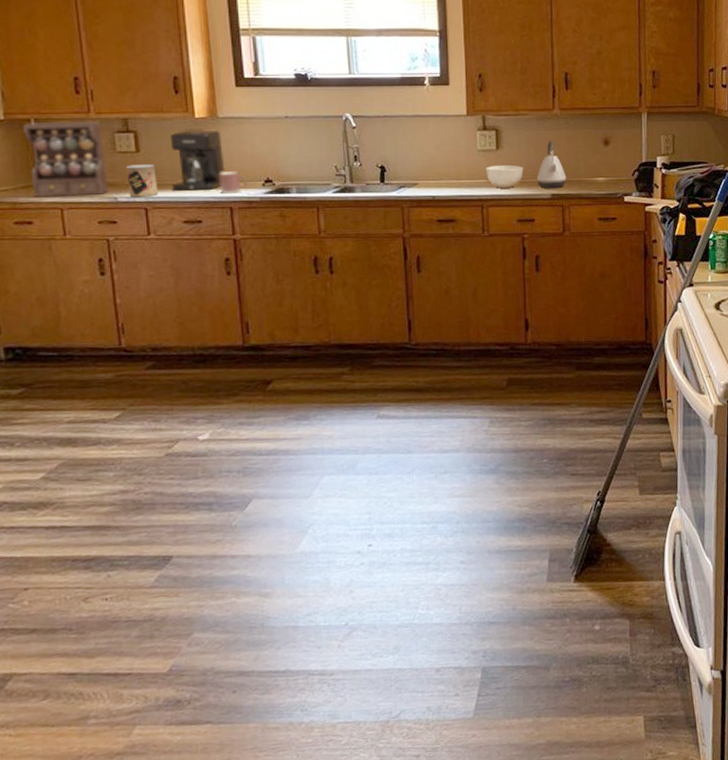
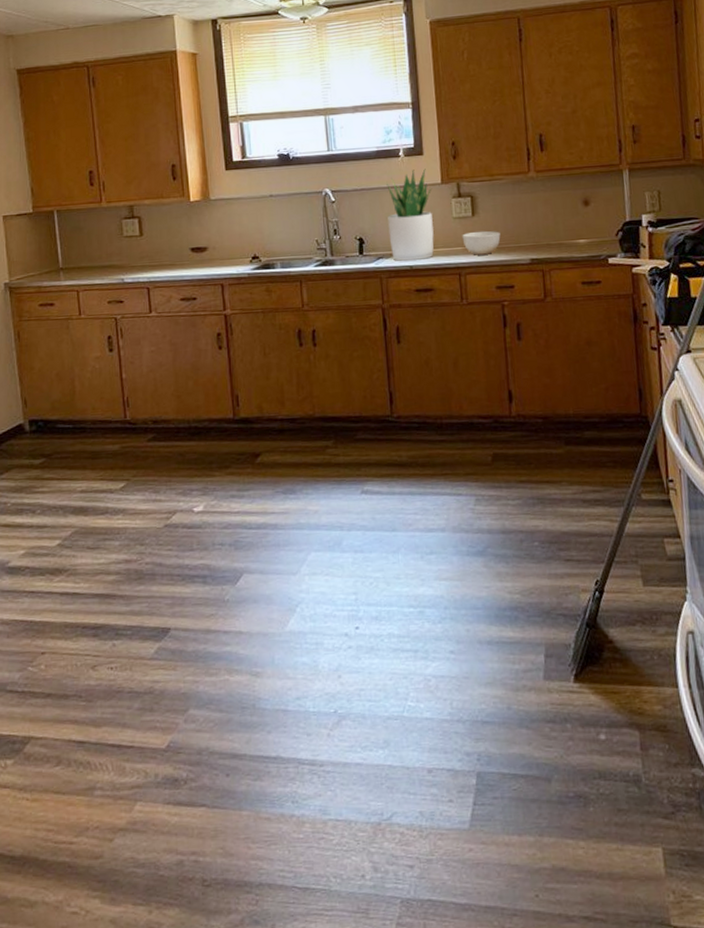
spice rack: present [23,121,109,198] -> none [48,210,117,282]
tin can: present [126,164,159,199] -> none [132,246,159,279]
coffee maker: present [170,131,225,191] -> none [169,212,217,270]
mug: present [218,170,247,193] -> none [210,248,236,271]
planter: none [411,99,458,192] -> present [387,169,434,261]
kettle: present [536,140,567,189] -> none [514,203,546,254]

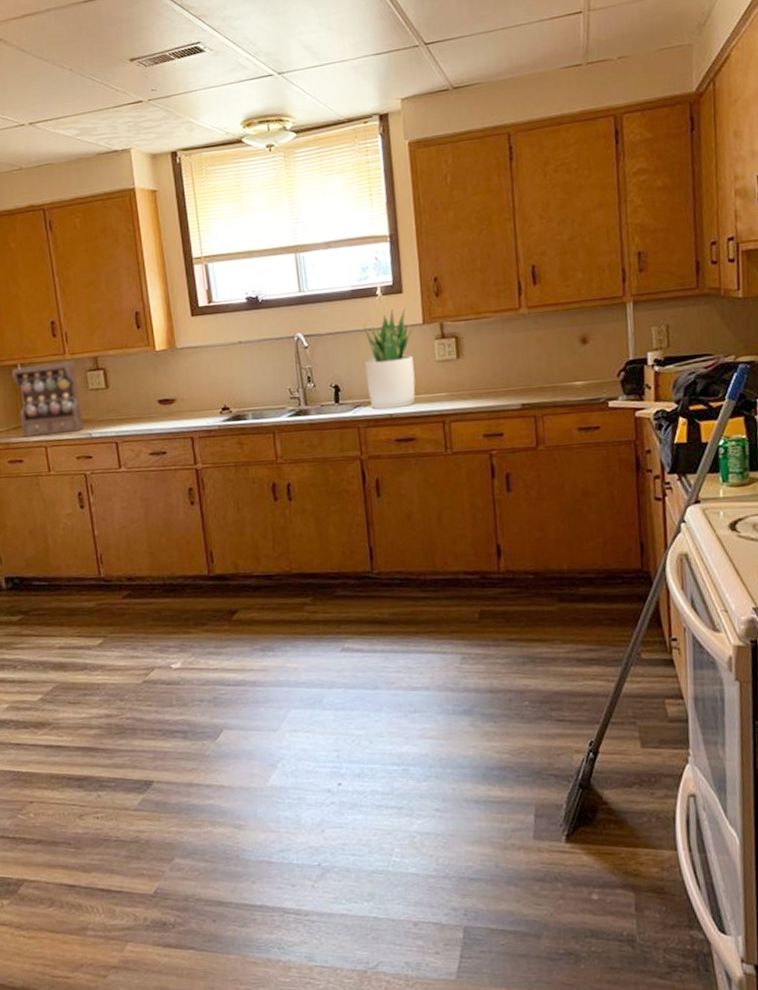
spice rack: none [48,210,117,282] -> present [12,362,84,438]
bowl: present [462,230,501,255] -> none [446,374,488,401]

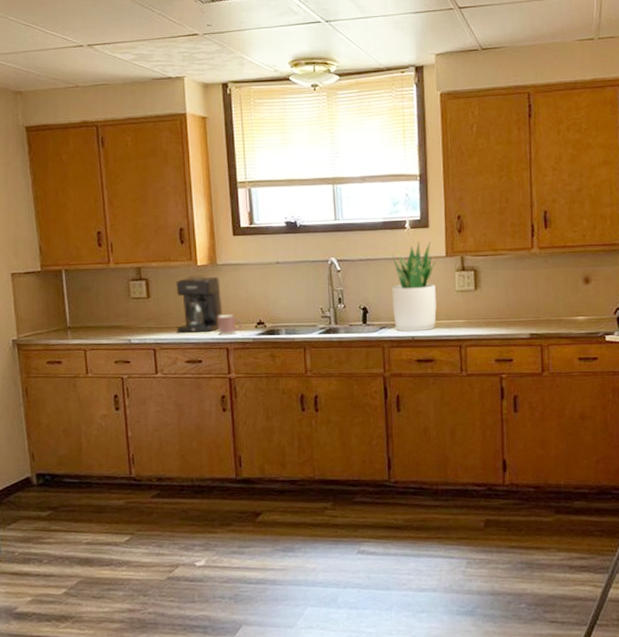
spice rack: present [12,362,84,438] -> none [56,271,124,340]
coffee maker: none [134,362,185,424] -> present [176,277,223,333]
mug: none [179,400,206,424] -> present [216,313,242,335]

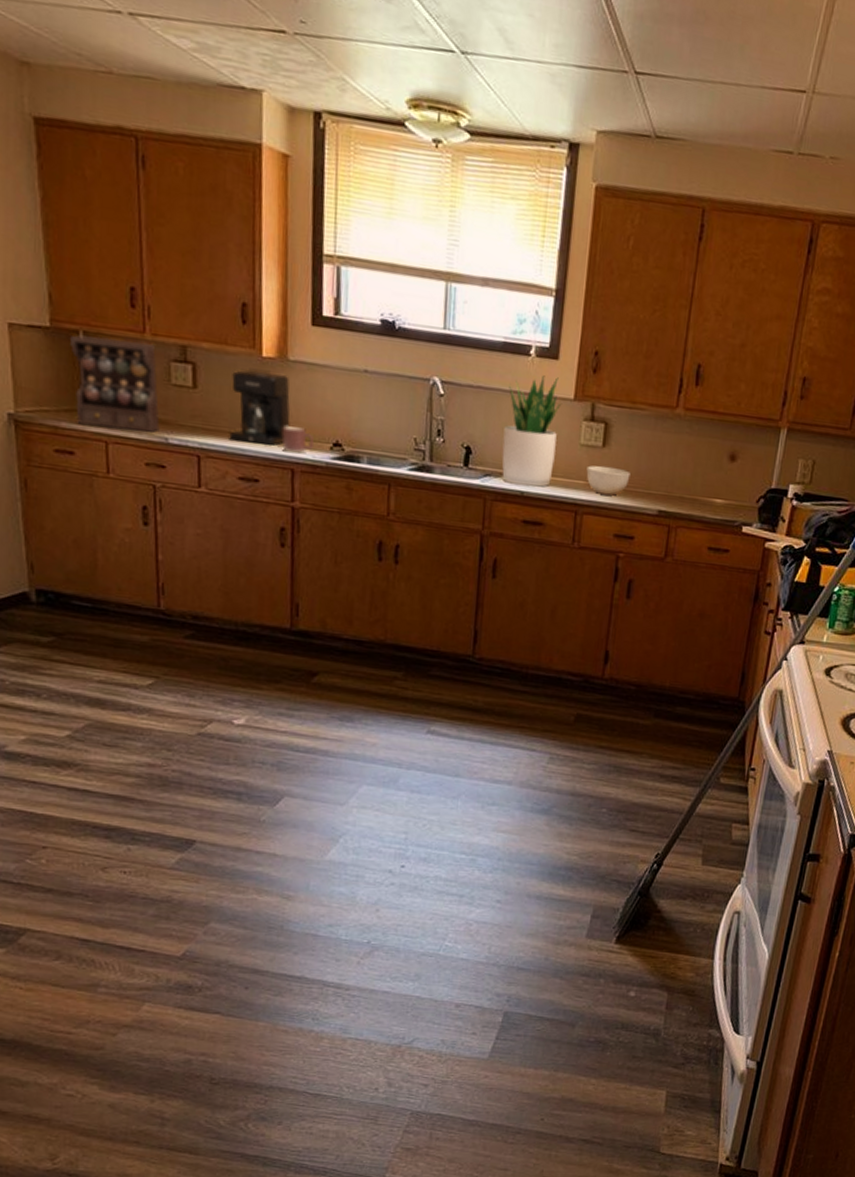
spice rack: none [56,271,124,340] -> present [70,335,160,434]
bowl: none [464,304,502,328] -> present [586,465,630,496]

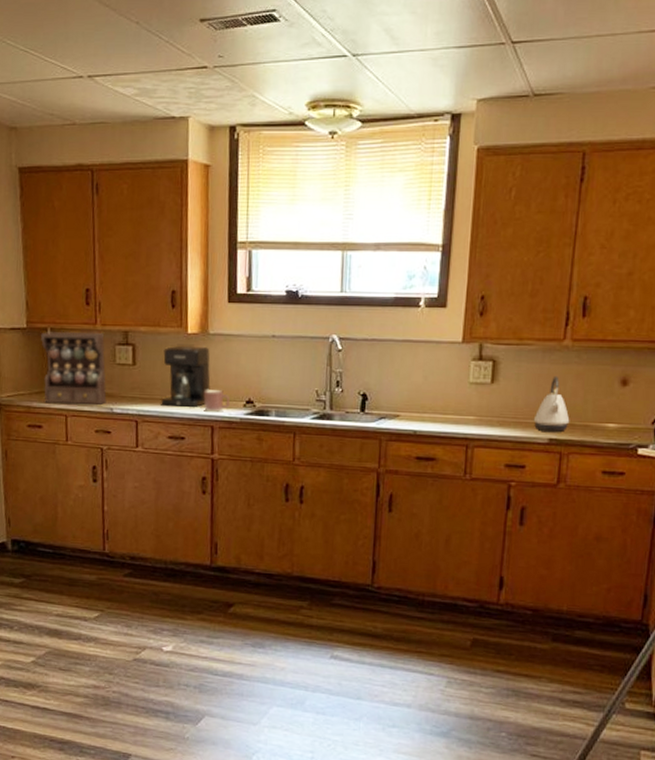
planter: present [501,375,561,487] -> none [395,323,450,426]
bowl: present [586,465,630,496] -> none [476,400,520,428]
kettle: none [643,444,679,505] -> present [533,375,570,433]

